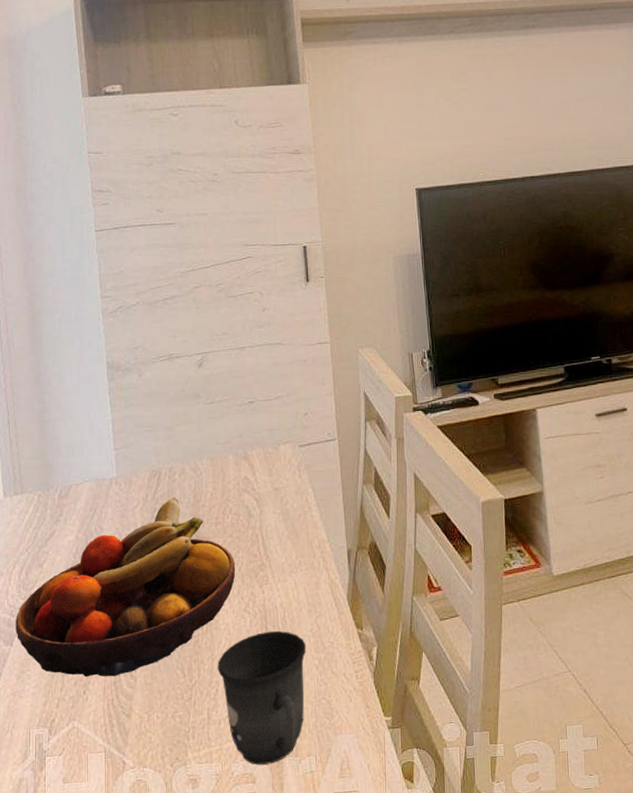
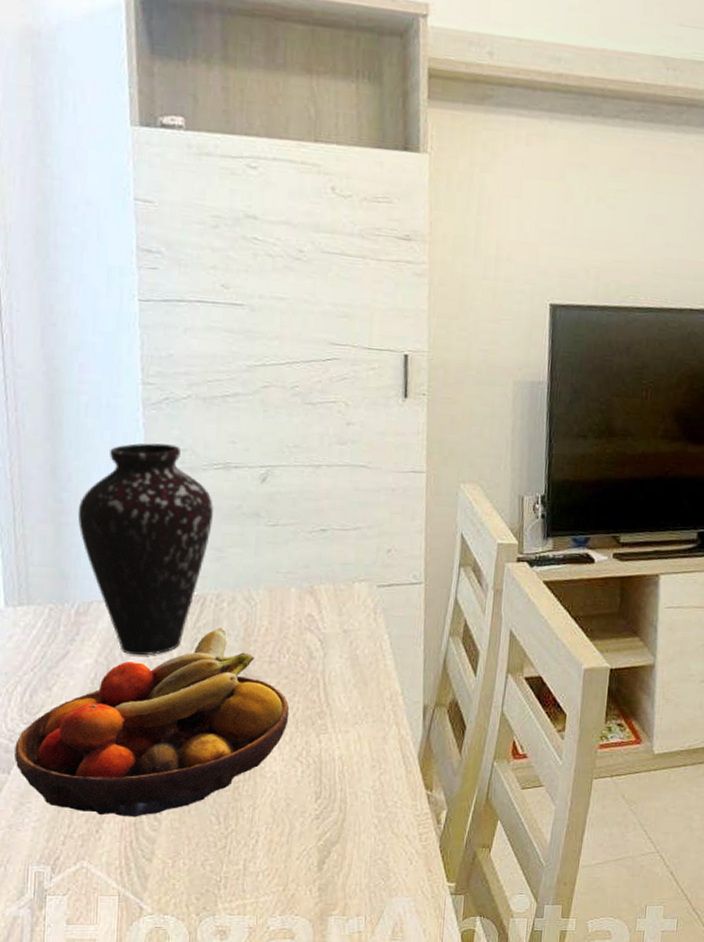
vase: none [57,344,162,529] -> present [77,443,213,656]
mug: present [218,631,306,765] -> none [259,784,365,921]

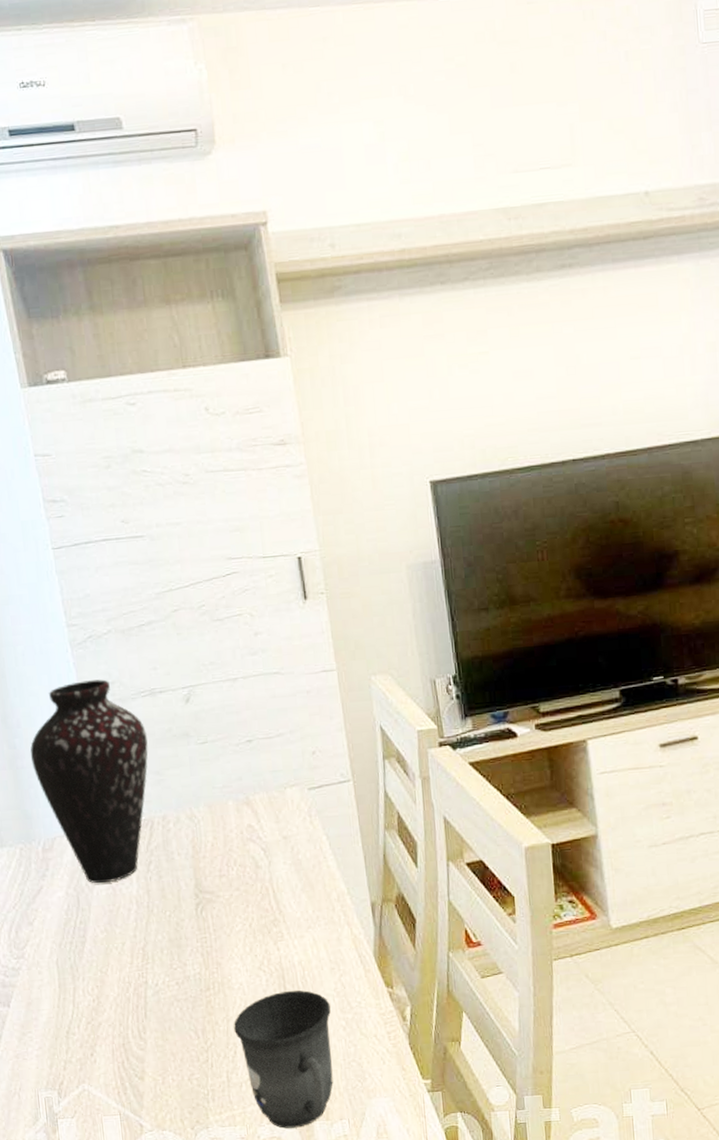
fruit bowl: present [14,628,290,817] -> none [10,848,246,1039]
mug: none [259,784,365,921] -> present [234,990,333,1129]

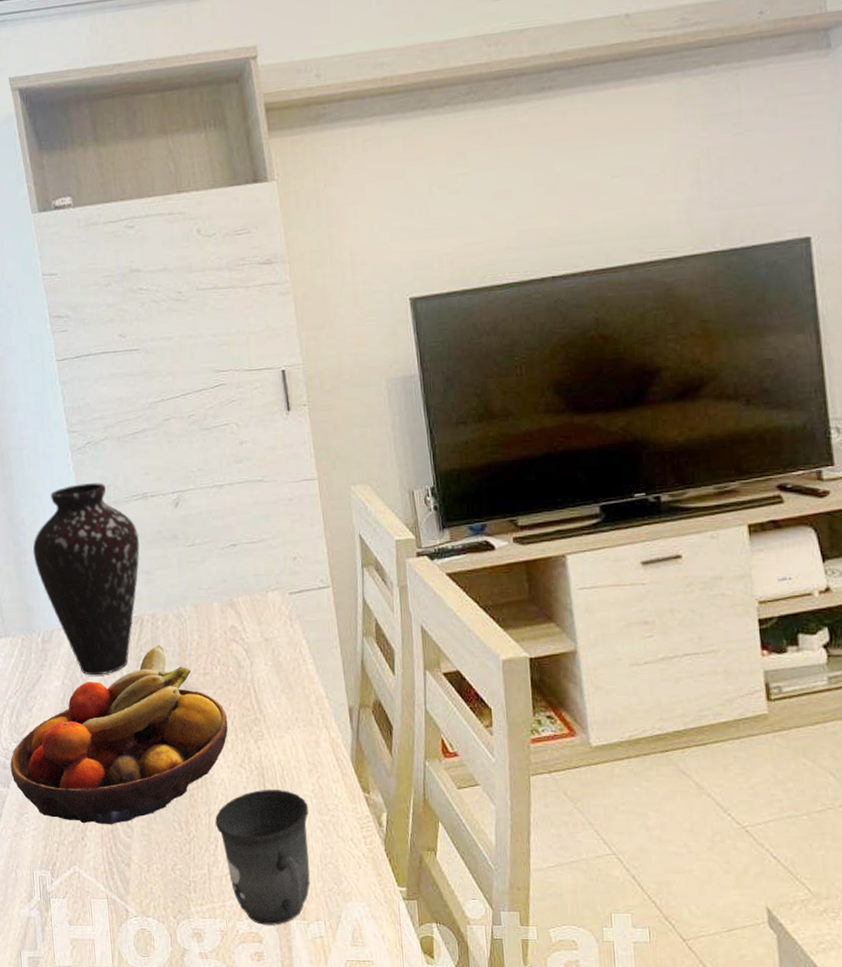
fruit bowl: none [10,848,246,1039] -> present [10,645,228,825]

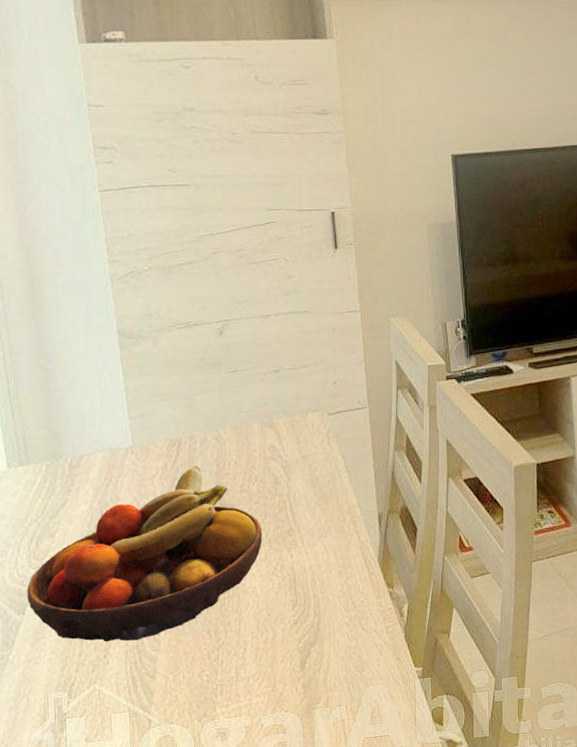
vase: present [33,483,140,676] -> none [63,311,180,498]
mug: present [215,789,310,925] -> none [245,592,336,717]

